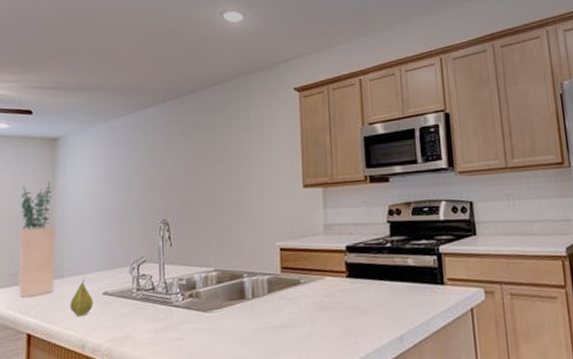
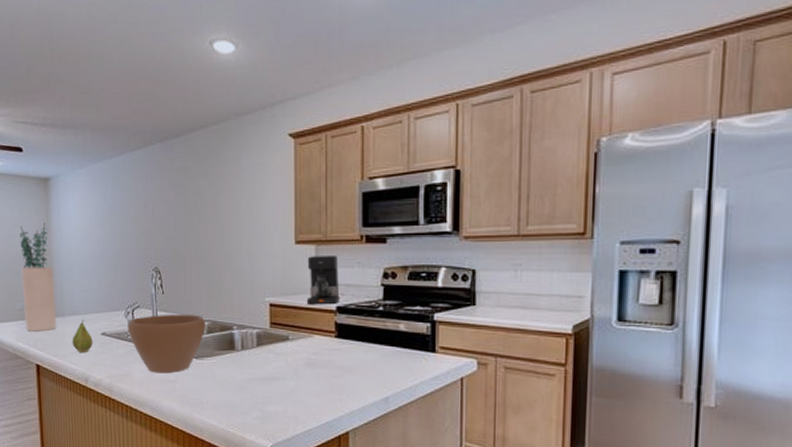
bowl: none [132,265,215,332] -> present [127,314,205,374]
coffee maker: none [315,195,349,246] -> present [307,255,340,305]

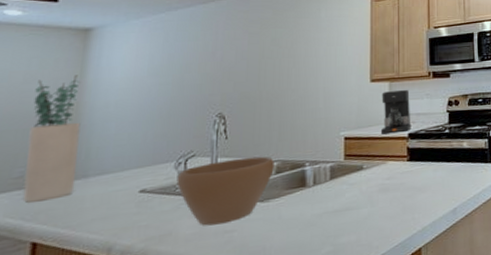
fruit: present [72,320,93,352] -> none [94,178,126,217]

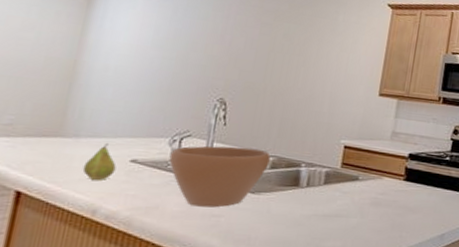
vase: present [22,75,81,203] -> none [10,29,81,153]
fruit: none [94,178,126,217] -> present [82,143,117,180]
coffee maker: present [382,89,411,135] -> none [382,108,417,152]

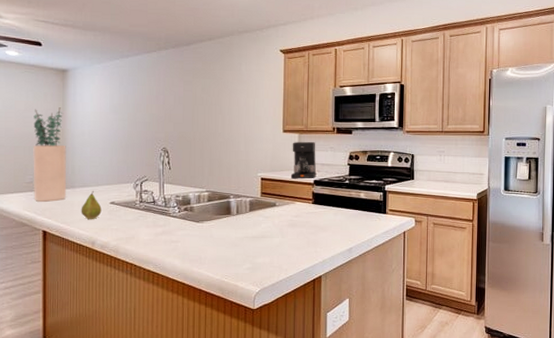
vase: none [10,29,81,153] -> present [33,107,67,202]
bowl: present [169,145,271,207] -> none [135,186,206,235]
coffee maker: none [382,108,417,152] -> present [291,141,317,179]

